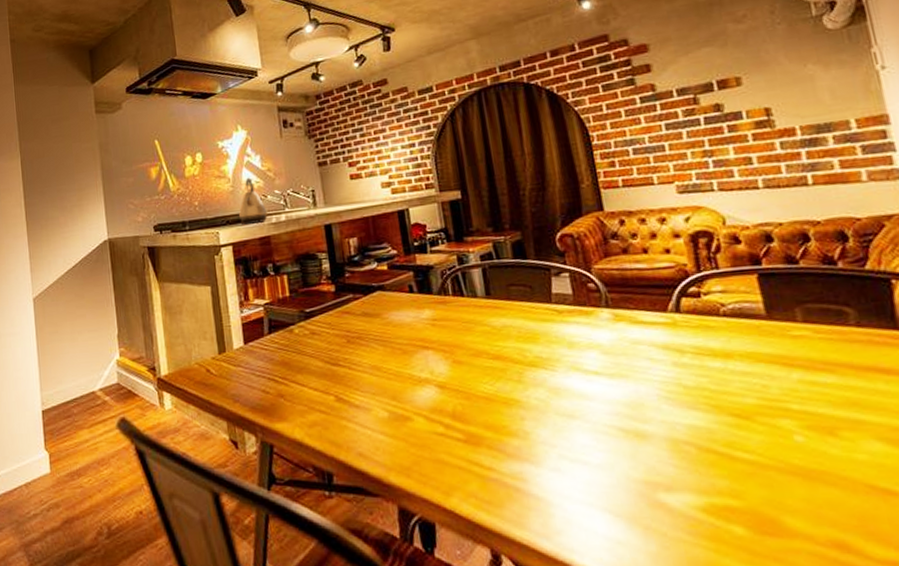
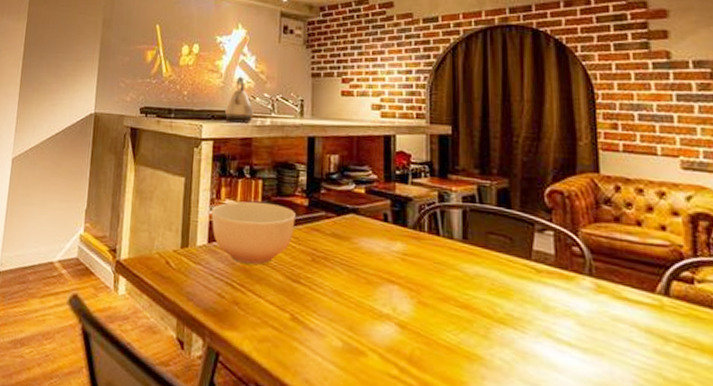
bowl: none [242,295,326,357] -> present [211,201,297,265]

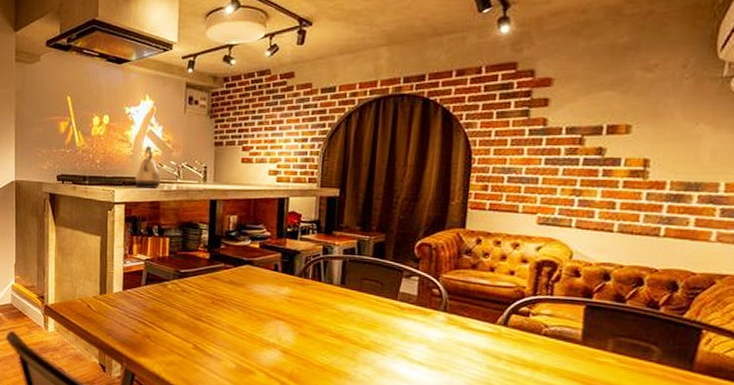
bowl: present [211,201,297,265] -> none [125,256,199,307]

